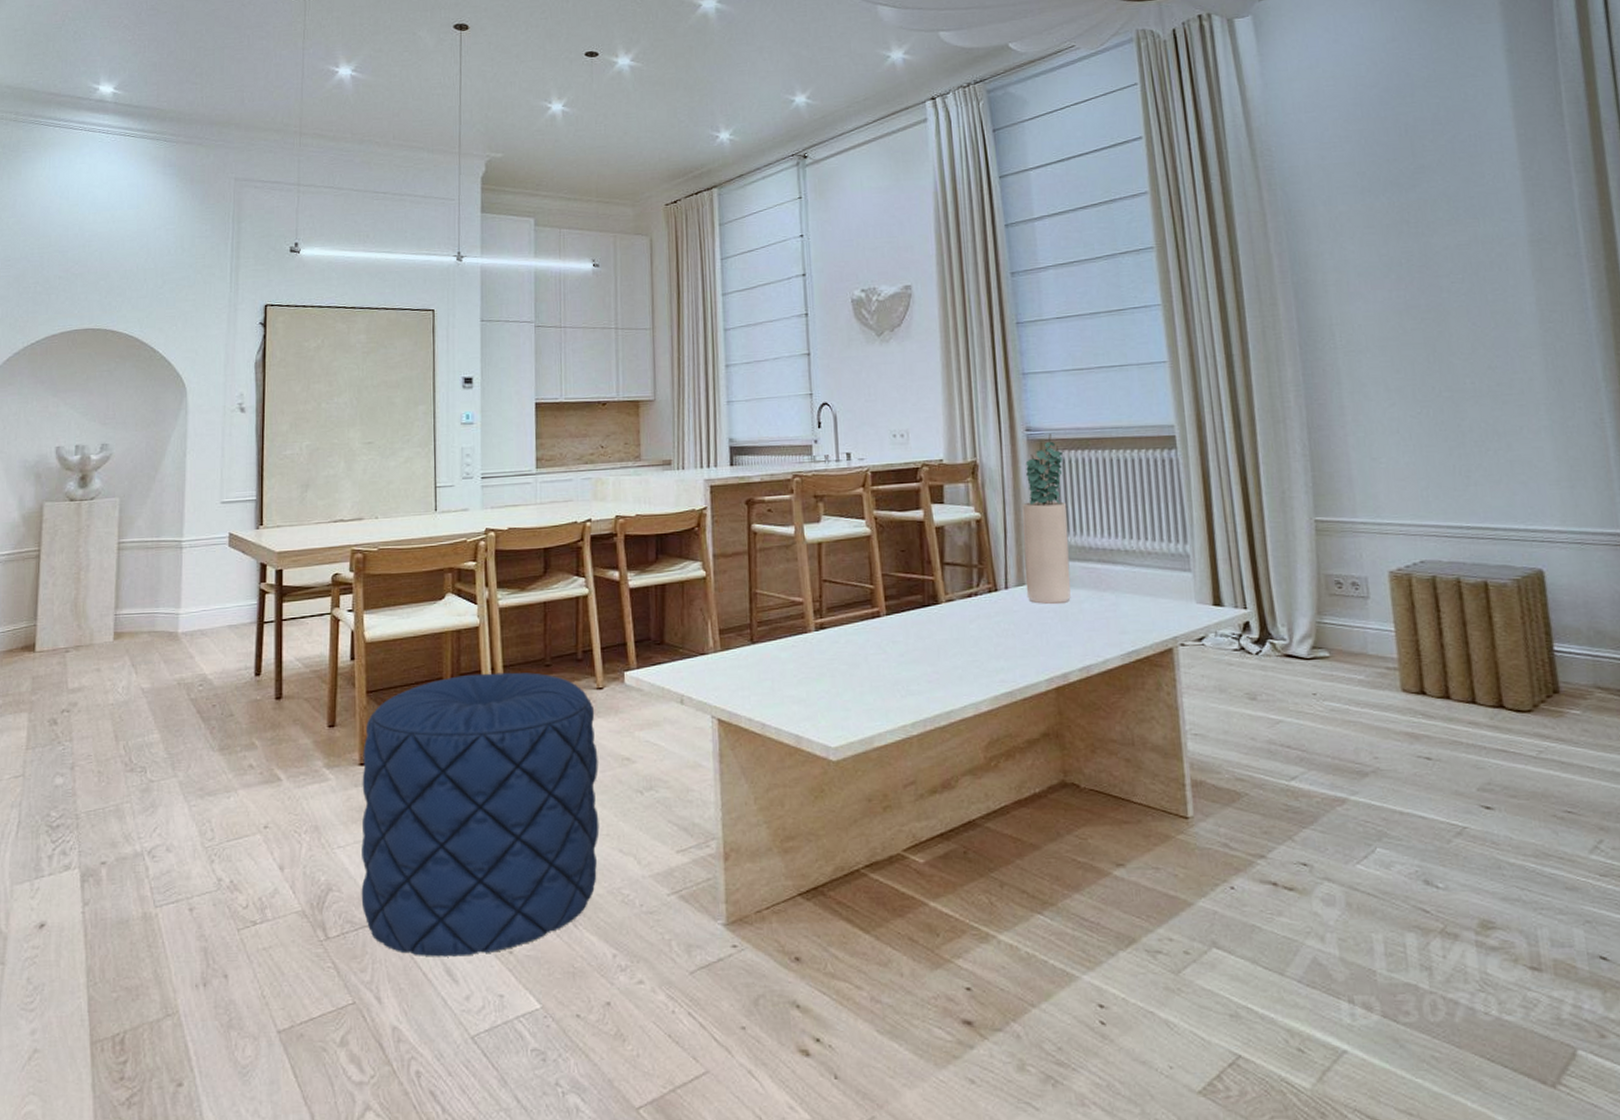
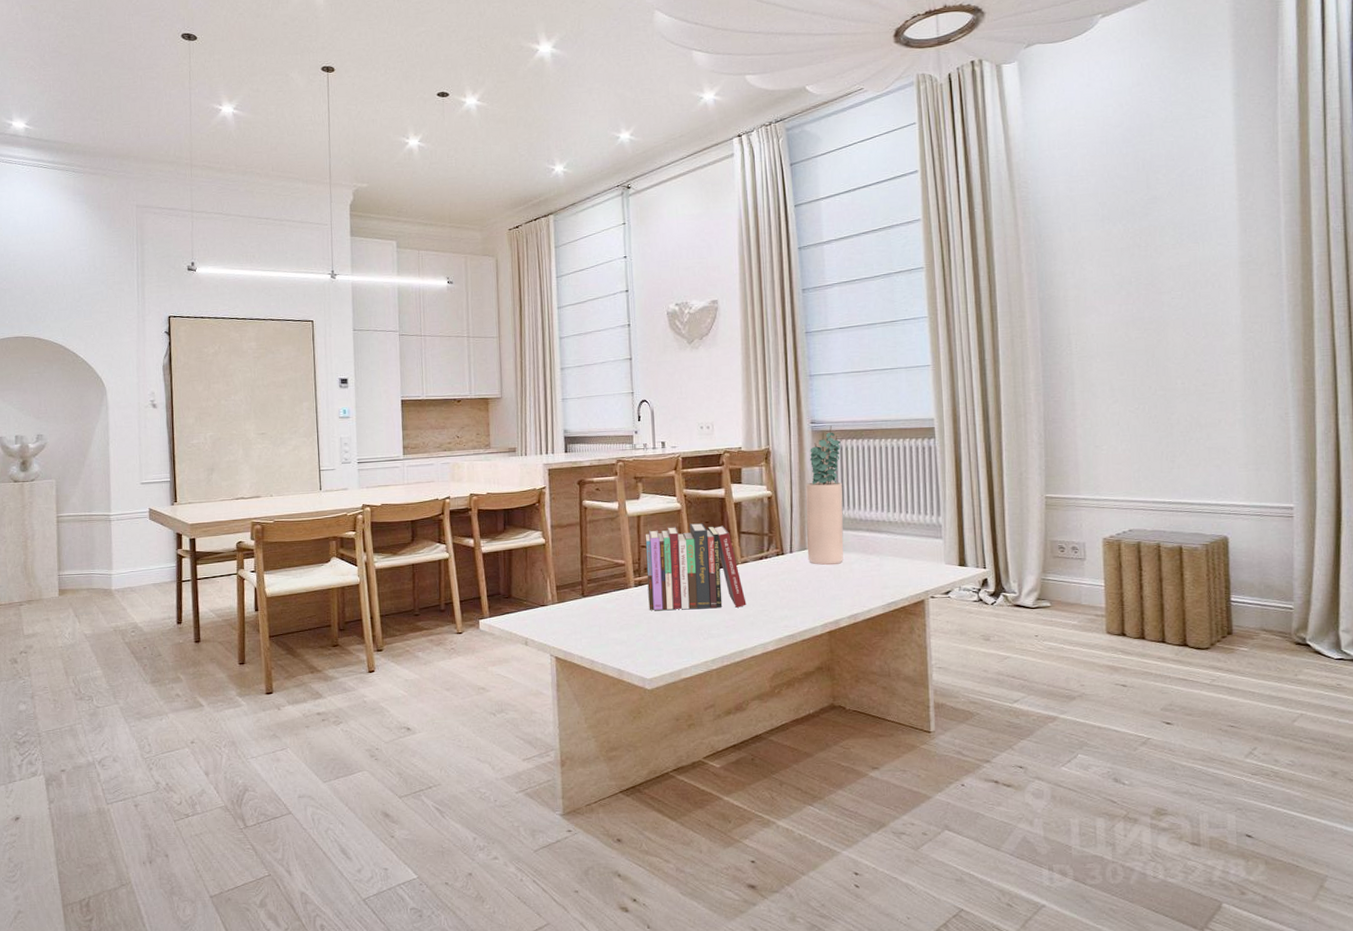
pouf: present [361,672,600,957] -> none [268,620,461,841]
books: none [827,552,953,661] -> present [645,523,747,611]

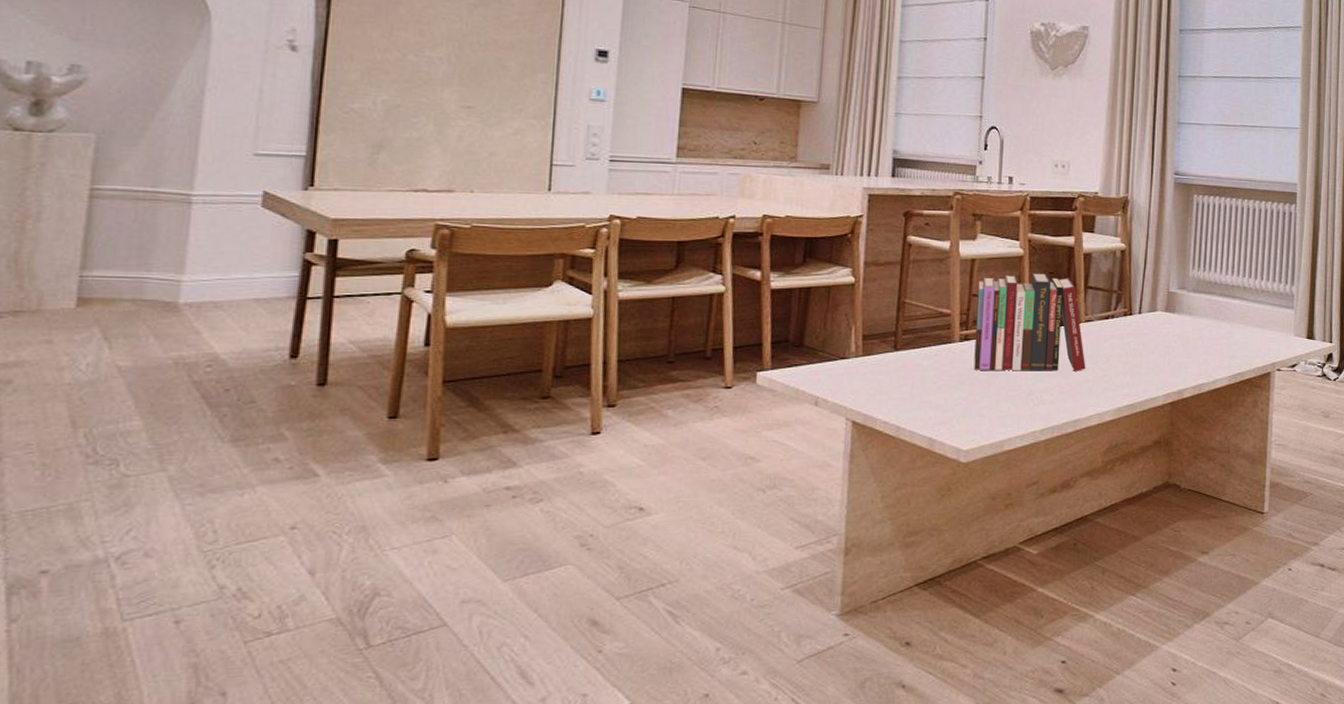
vase: present [805,426,844,565] -> none [1156,179,1203,329]

